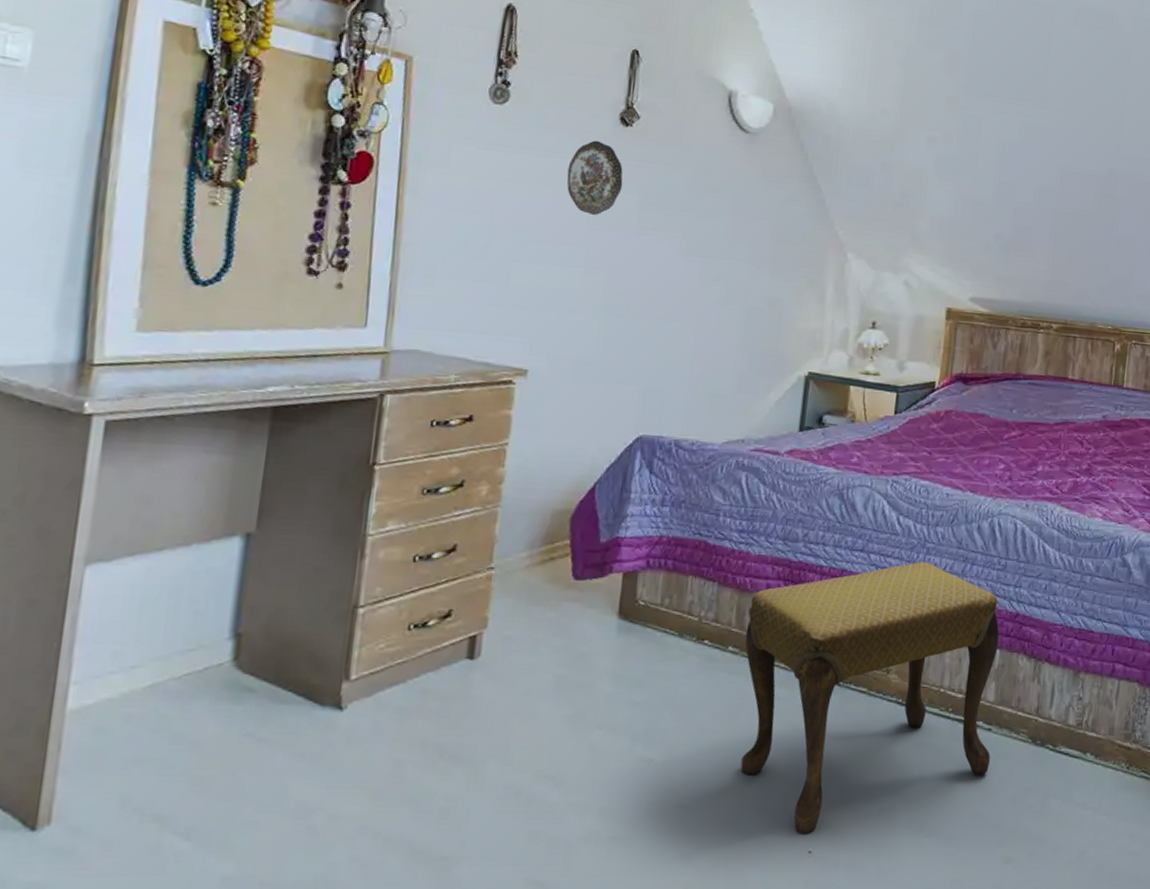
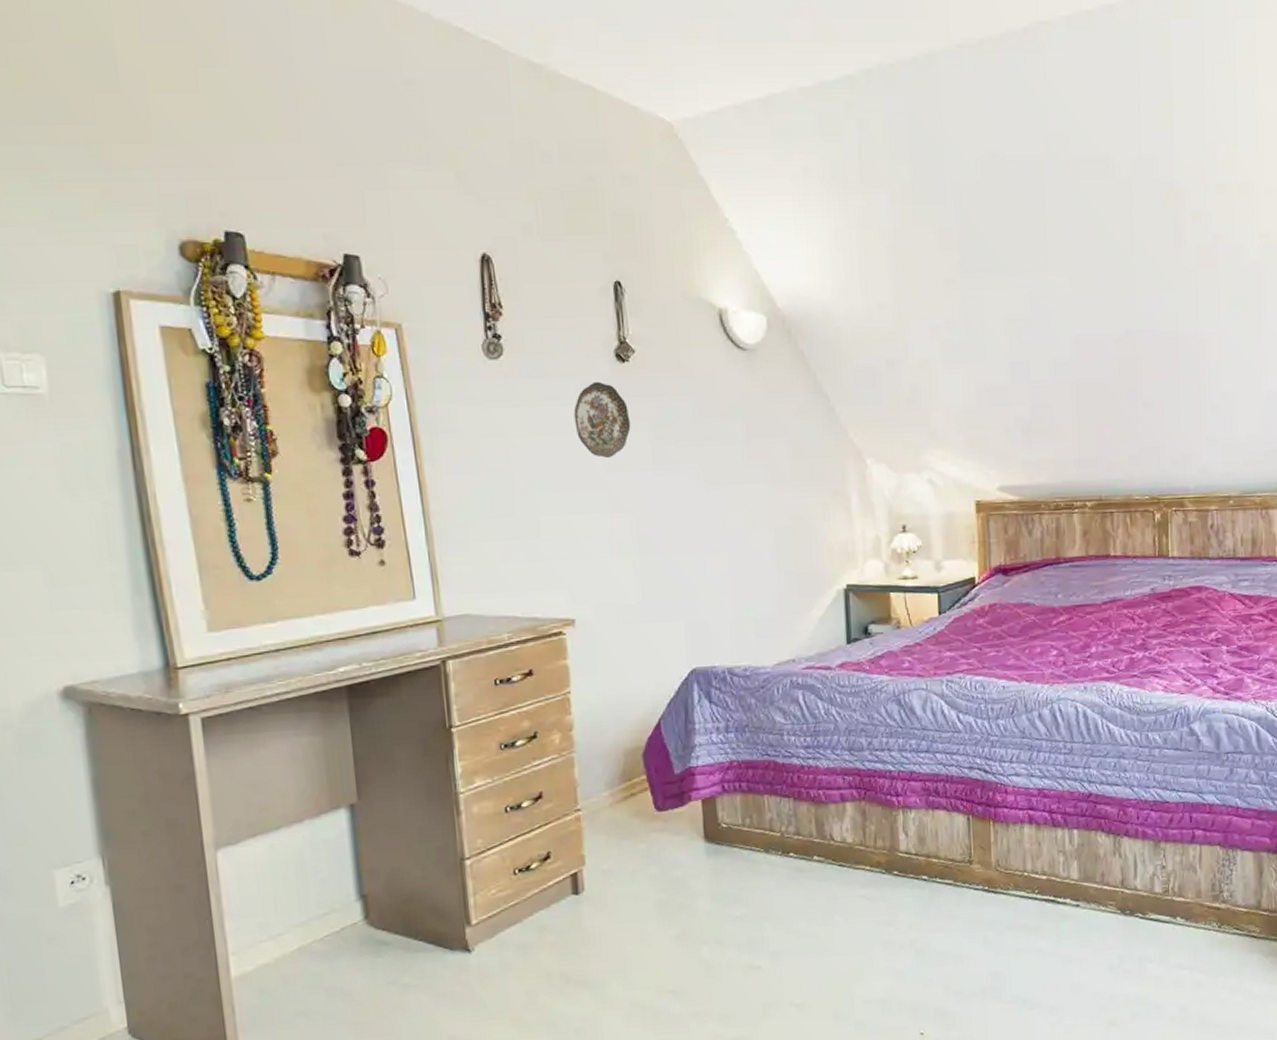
footstool: present [740,562,1000,834] -> none [826,755,1082,1019]

